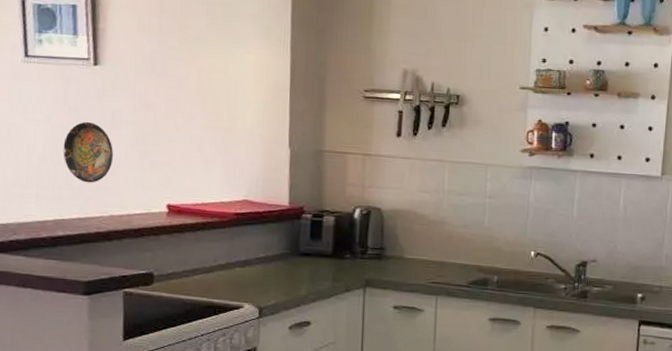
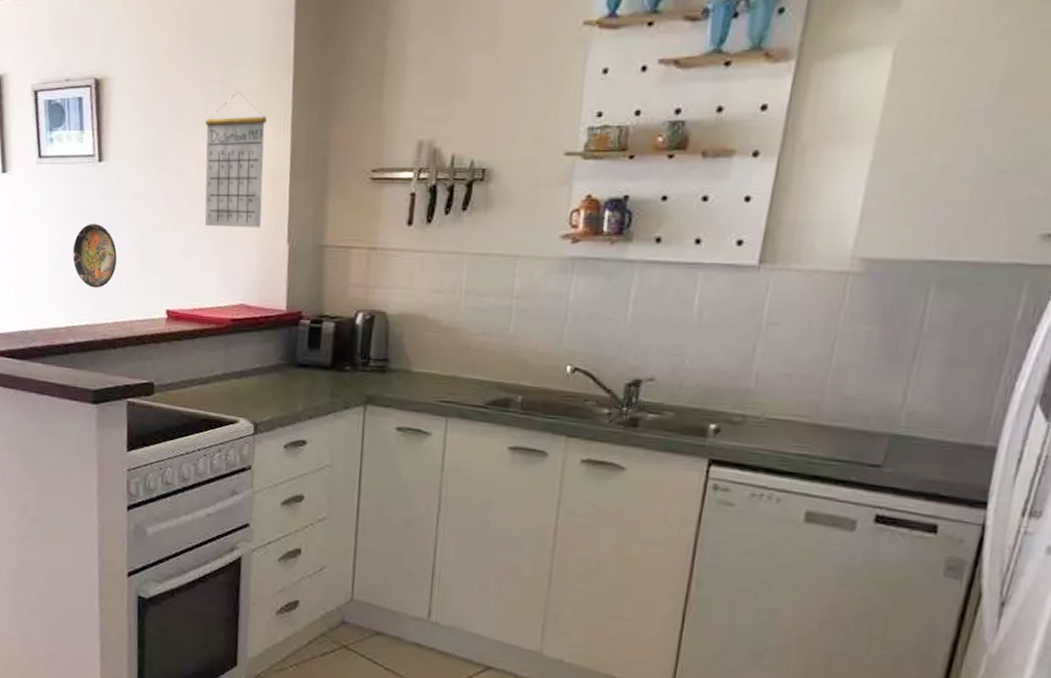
calendar: none [207,15,267,134] -> present [204,92,267,228]

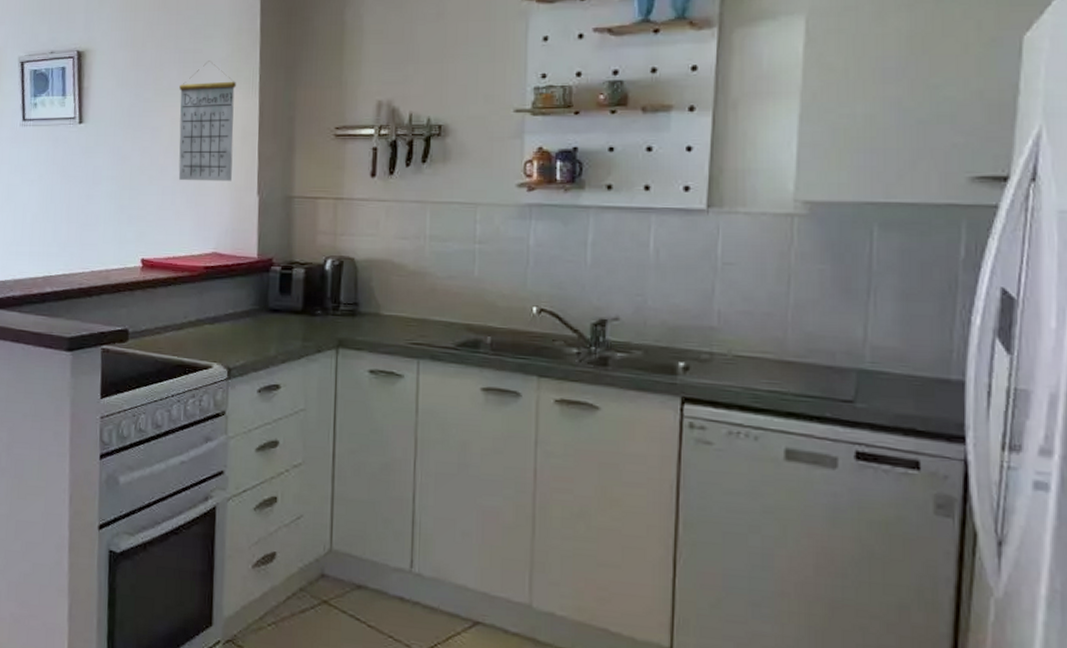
decorative plate: present [72,223,117,288] -> none [52,179,94,239]

